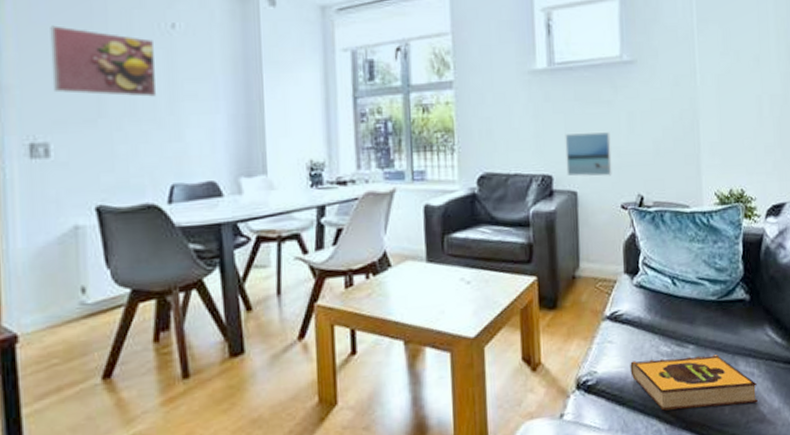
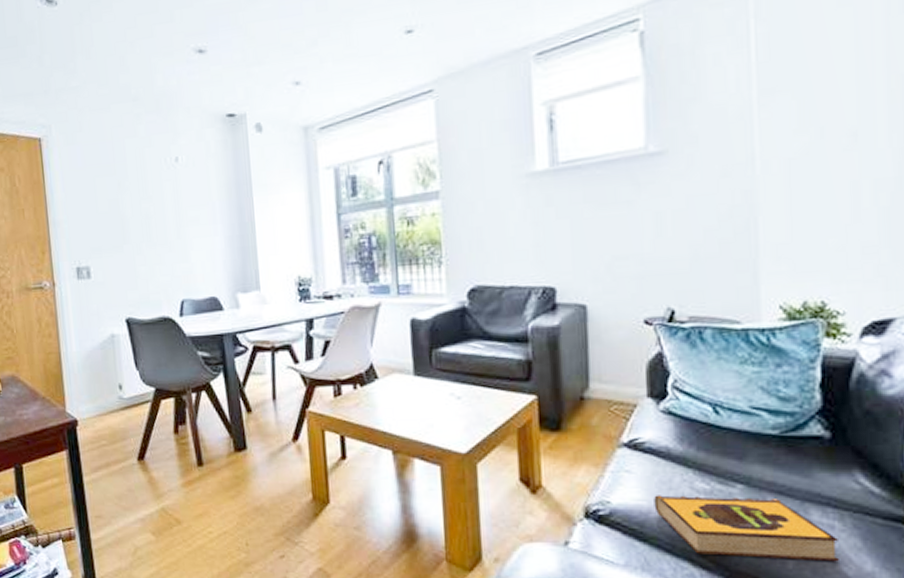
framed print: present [50,25,157,97] -> none [85,168,167,225]
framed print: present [565,132,612,177] -> none [571,237,633,288]

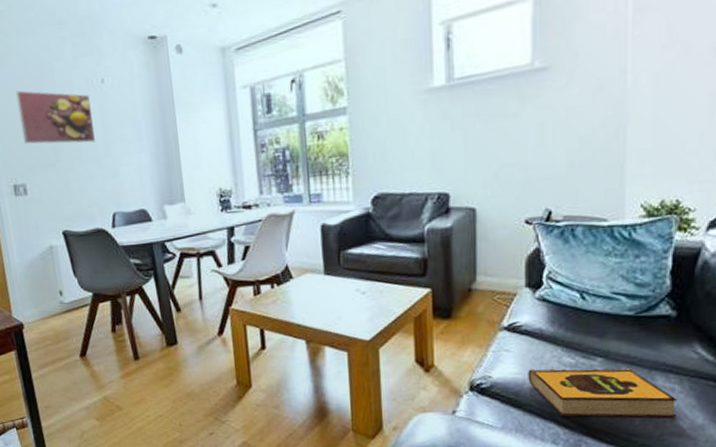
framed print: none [85,168,167,225] -> present [16,90,96,145]

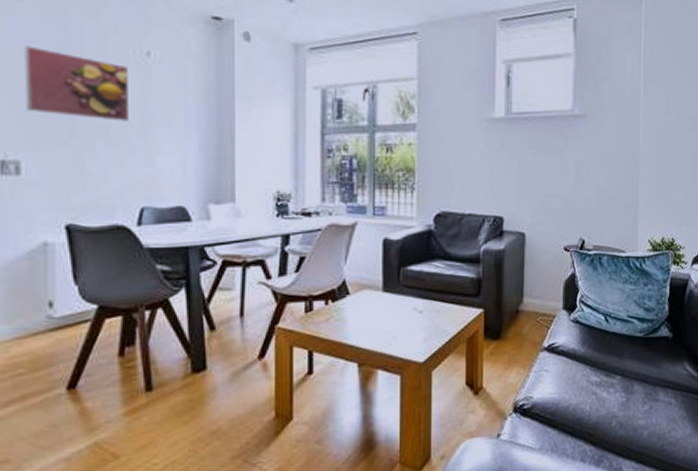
hardback book: present [528,368,677,418] -> none [563,385,673,434]

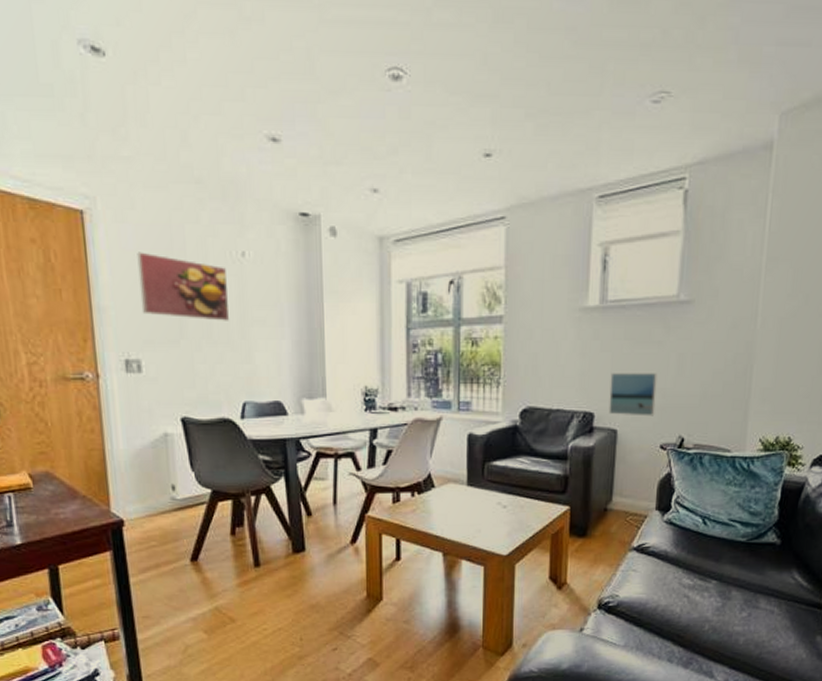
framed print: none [517,180,559,220] -> present [608,373,657,416]

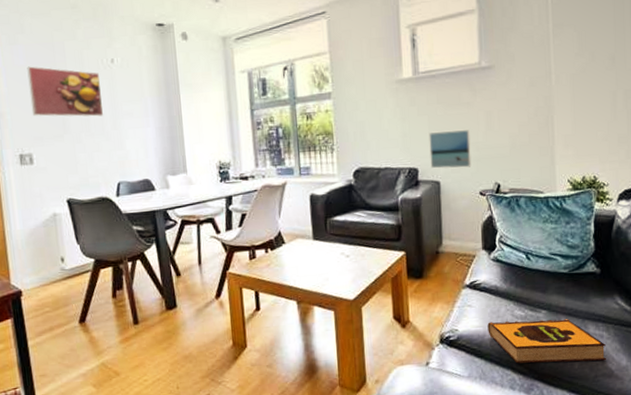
hardback book: none [651,589,775,638] -> present [487,319,606,364]

